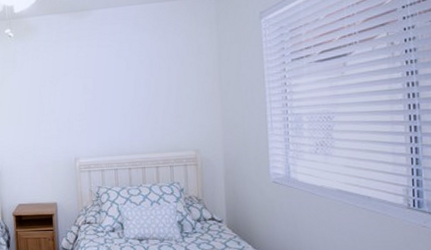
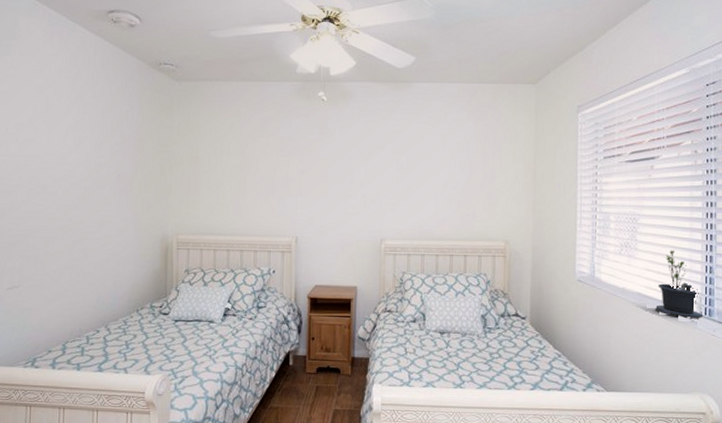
potted plant: none [357,144,412,213] -> present [654,250,704,321]

